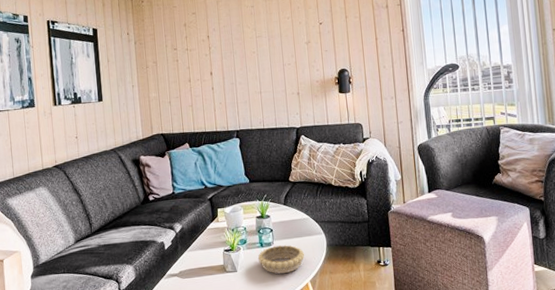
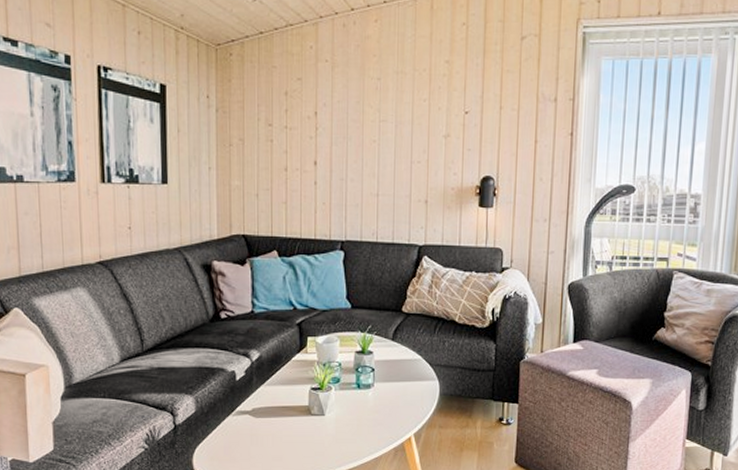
decorative bowl: present [257,245,305,274] -> none [352,389,411,422]

